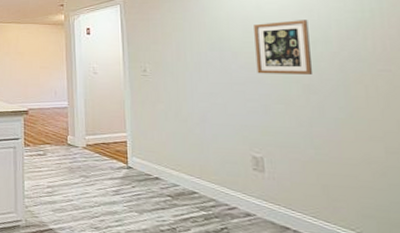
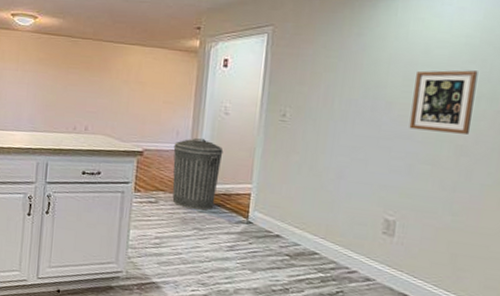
trash can: none [53,95,97,160] -> present [172,138,224,211]

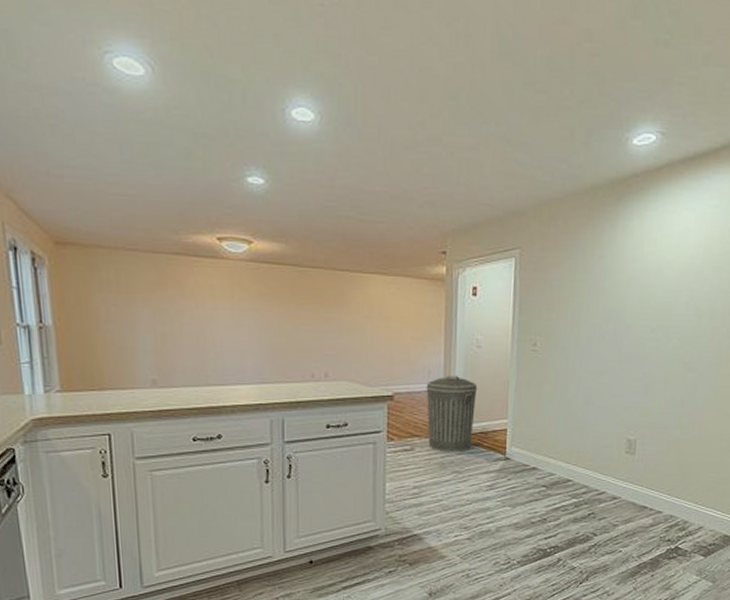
picture frame: present [409,70,478,134] -> none [645,290,700,351]

